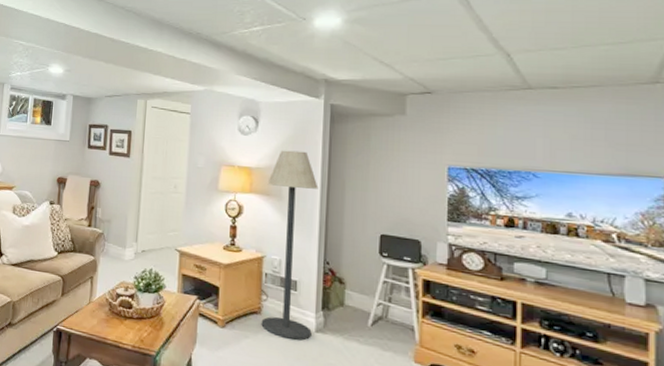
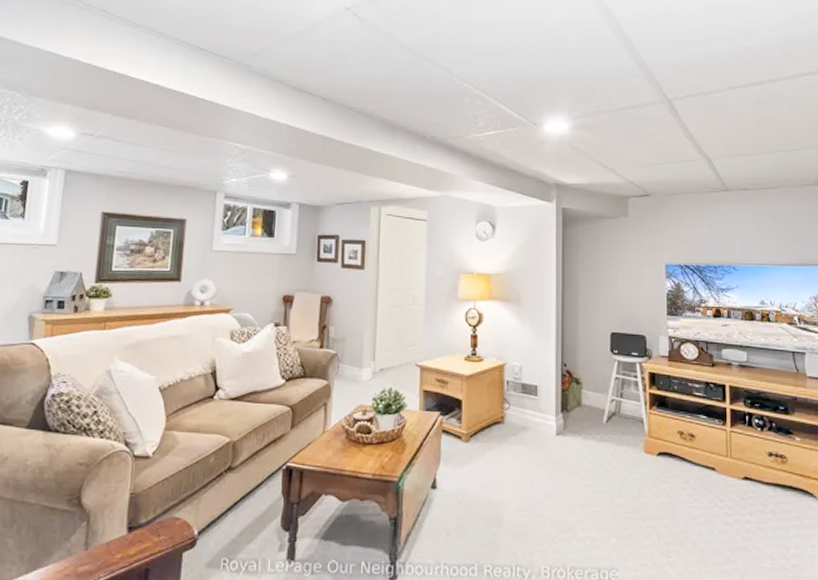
floor lamp: present [261,150,319,340] -> none [504,255,554,445]

